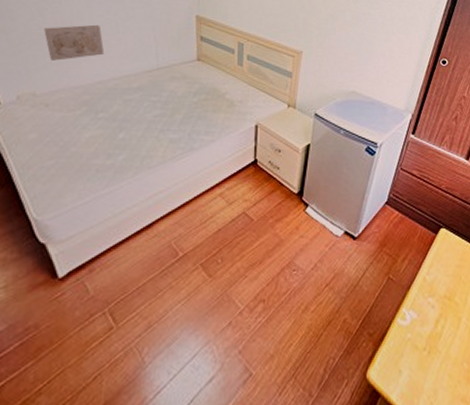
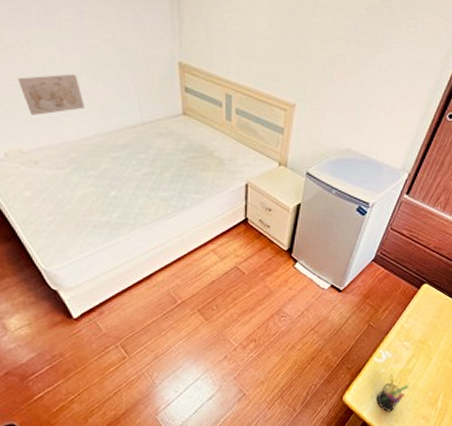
pen holder: none [405,340,441,393] -> present [376,374,409,412]

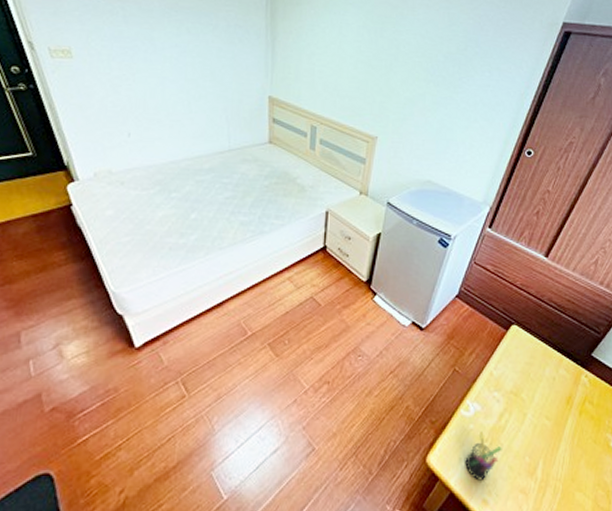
wall art: present [18,73,85,115] -> none [118,103,177,139]

